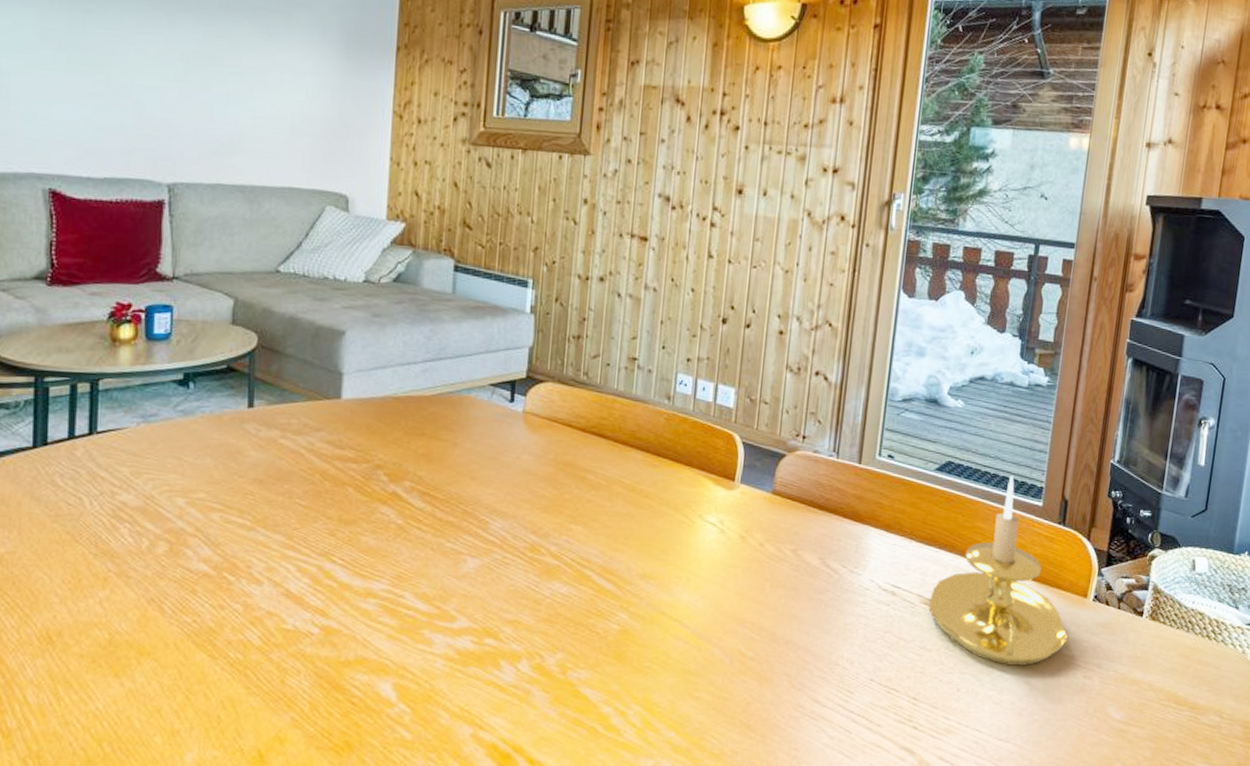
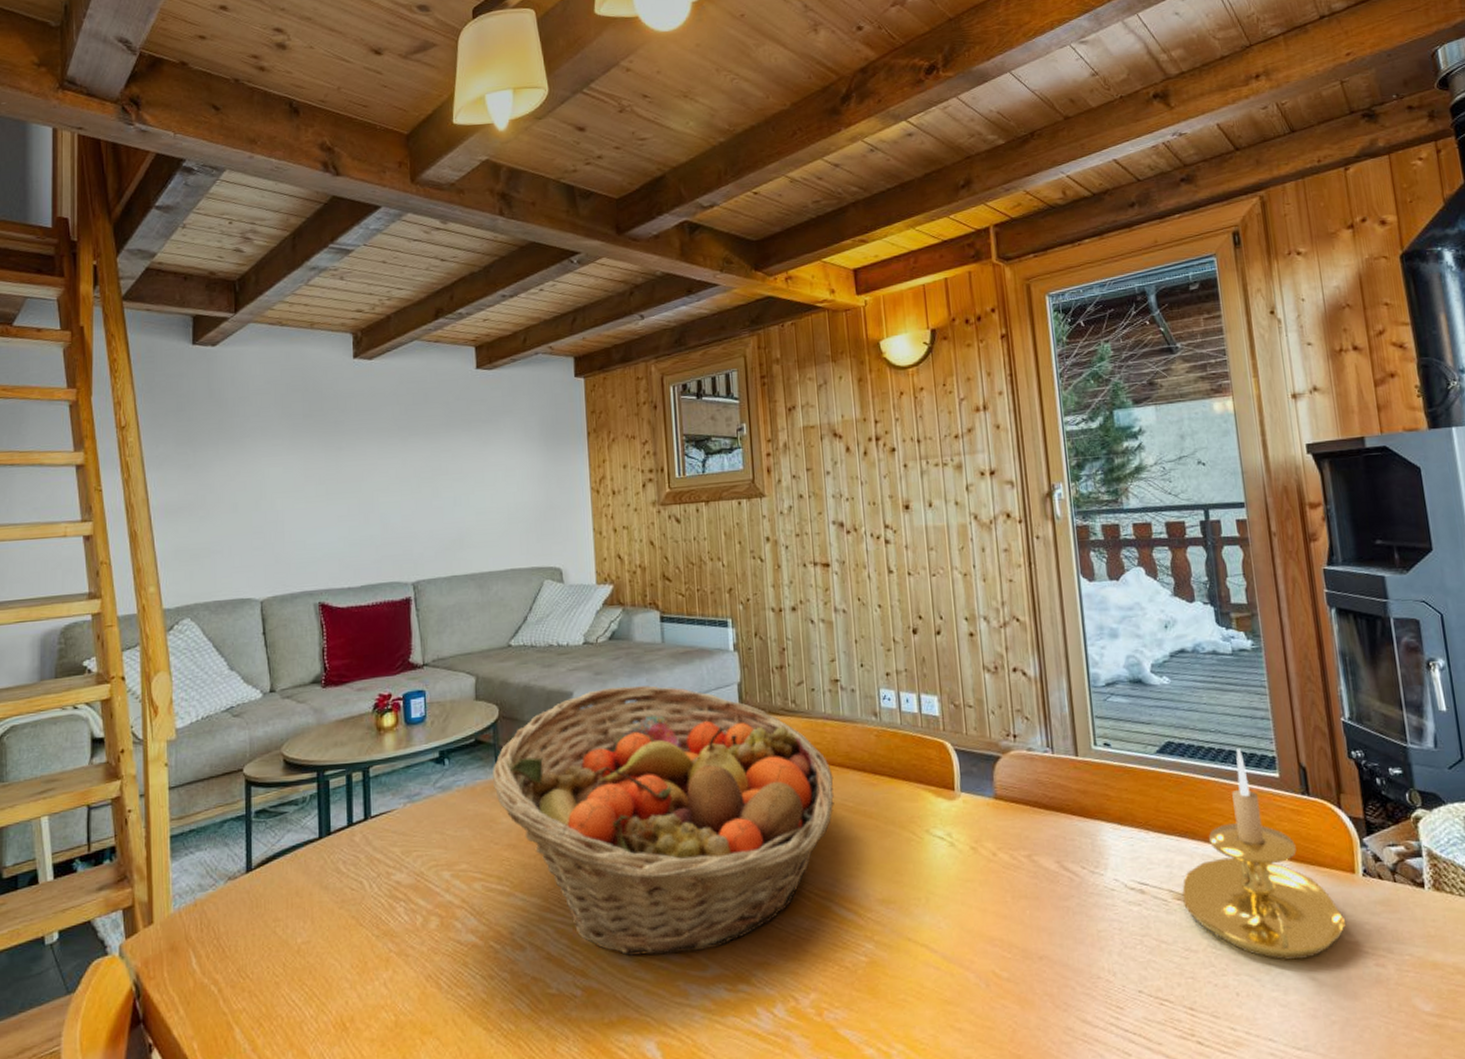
fruit basket: none [244,332,615,604] -> present [493,685,834,956]

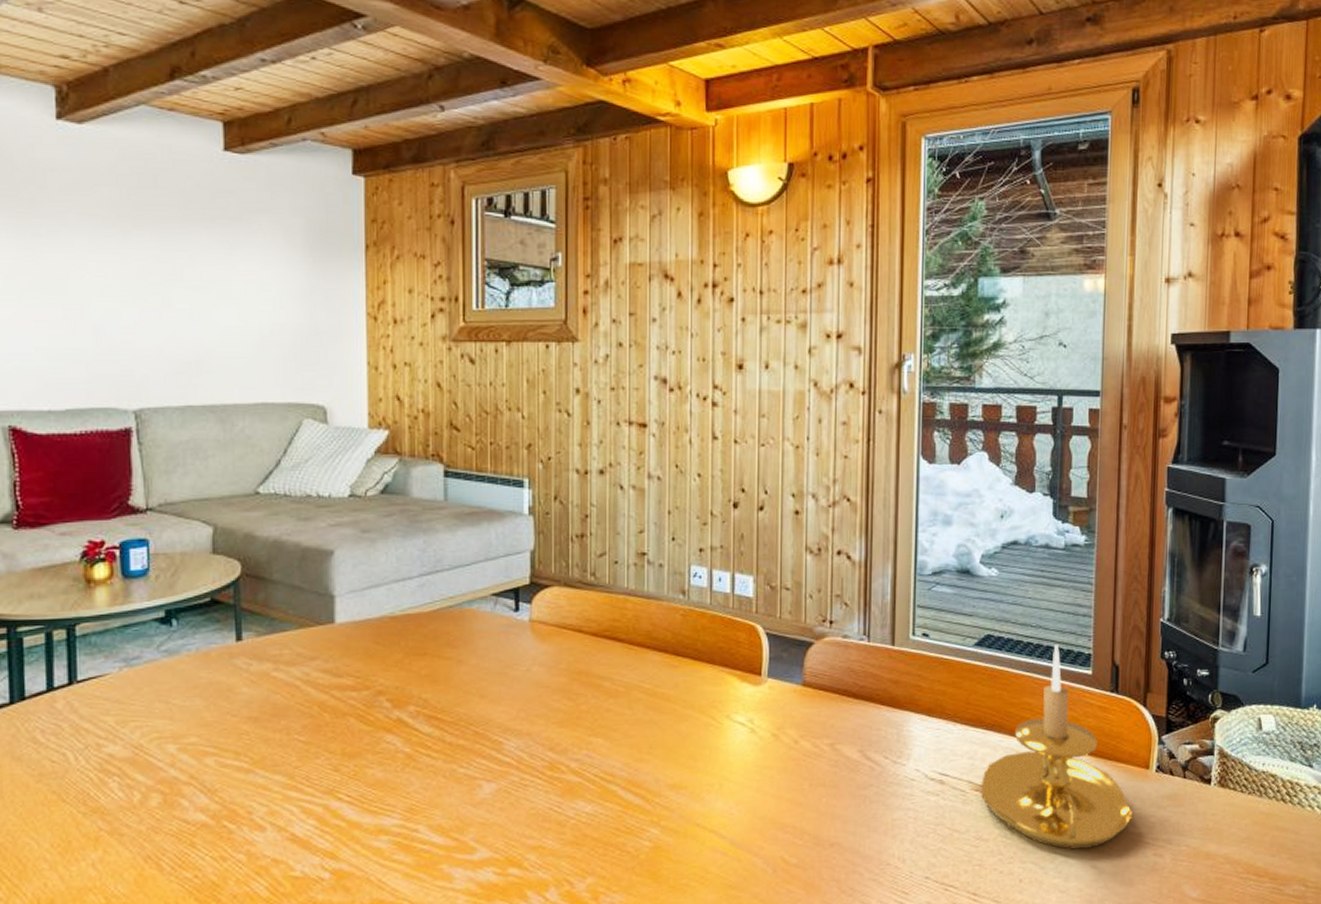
fruit basket: present [493,685,834,956] -> none [232,547,631,838]

